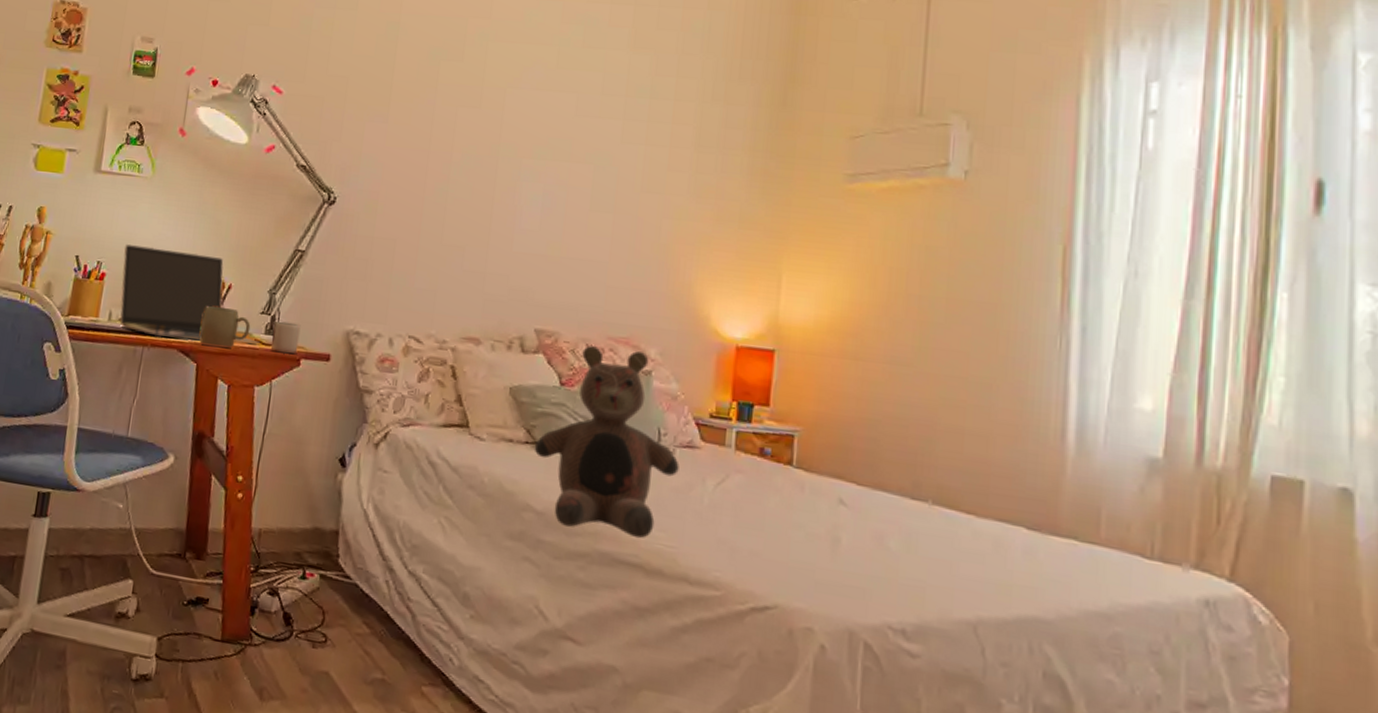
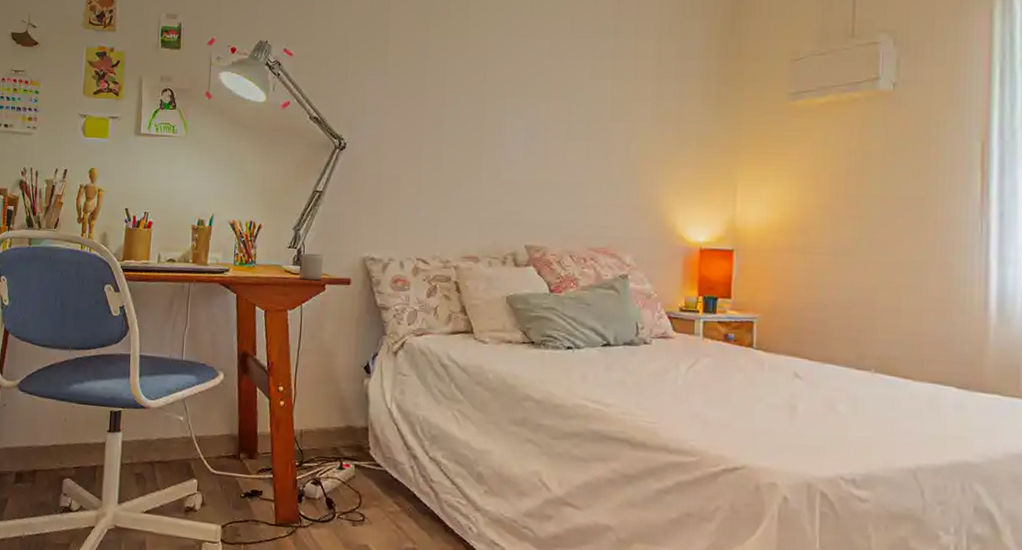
laptop: present [119,243,260,345] -> none [166,195,289,275]
mug: present [199,306,251,349] -> none [237,244,281,280]
teddy bear: present [534,345,680,539] -> none [530,257,656,418]

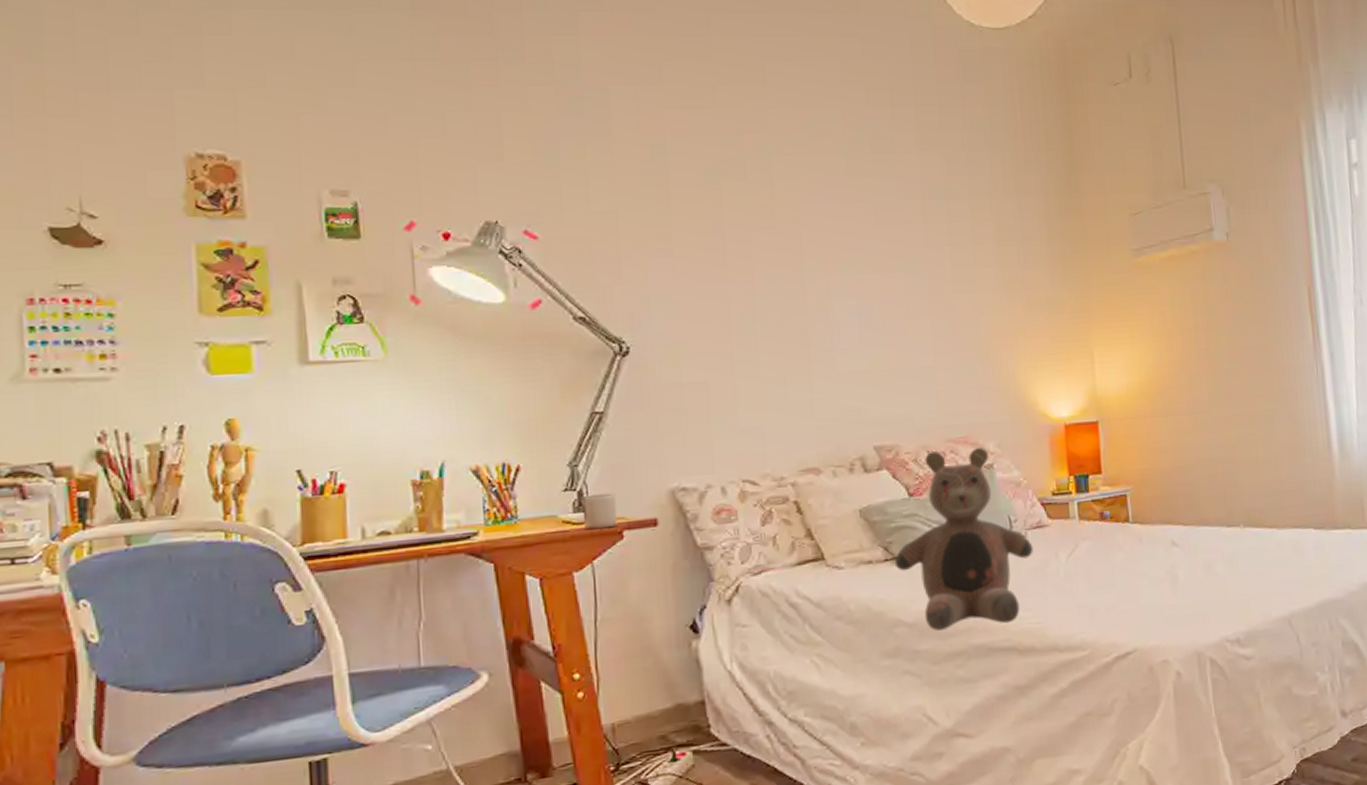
teddy bear: none [530,257,656,418] -> present [894,448,1034,631]

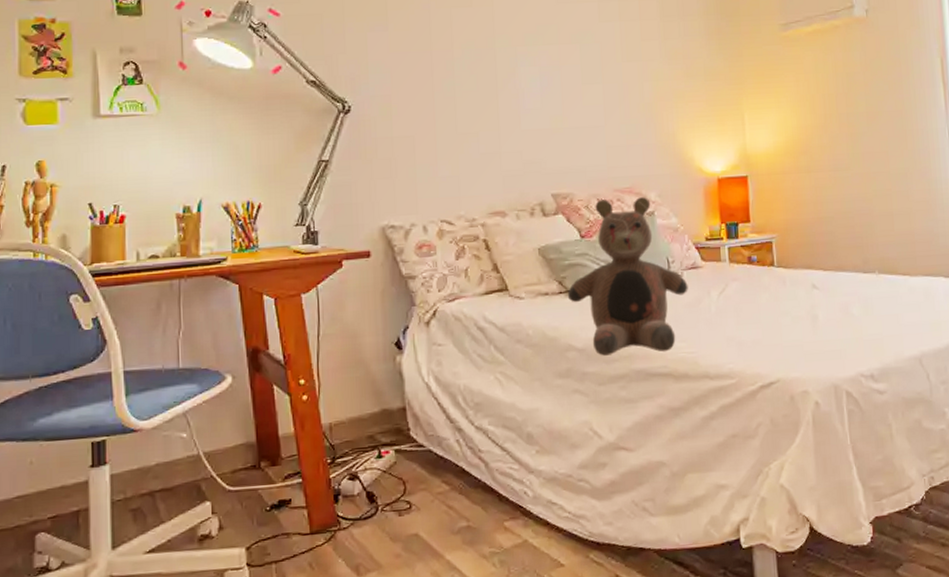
cup: present [582,492,618,530] -> none [310,228,338,259]

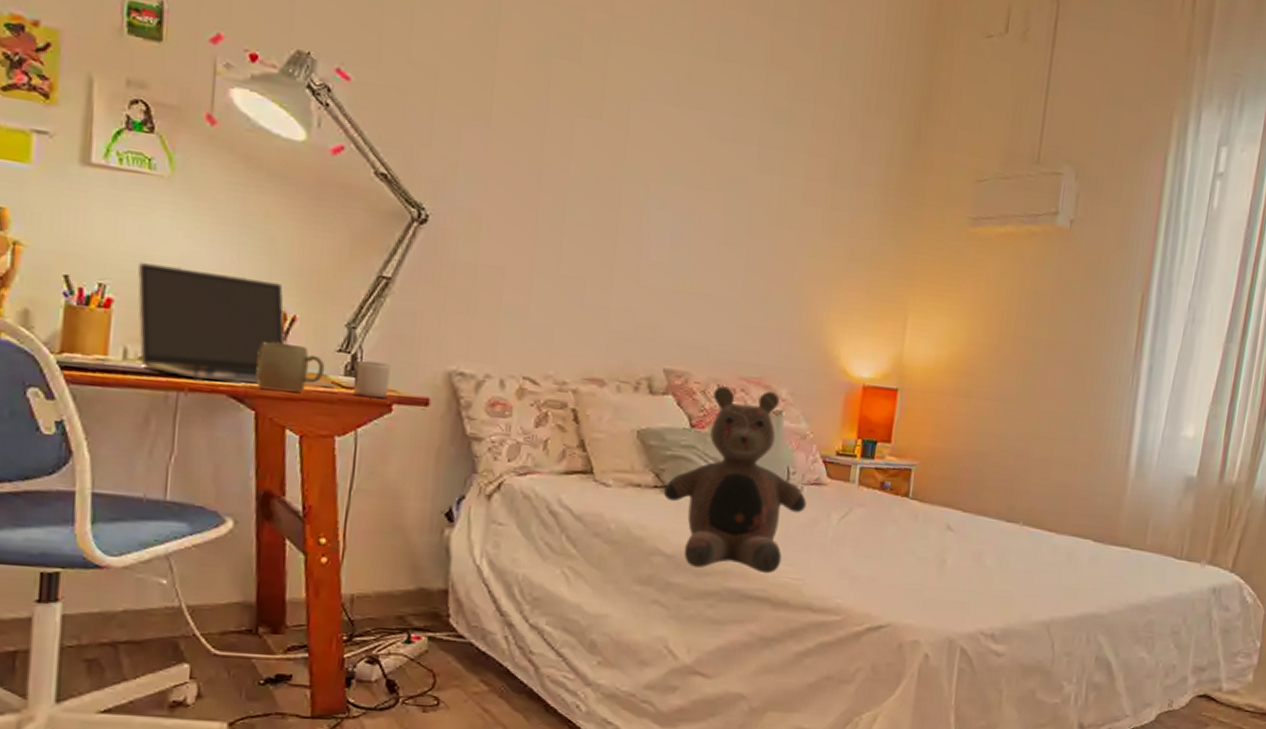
laptop: none [141,179,299,268] -> present [137,261,338,389]
mug: none [235,226,288,267] -> present [256,342,325,393]
cup: none [310,228,338,259] -> present [352,360,391,399]

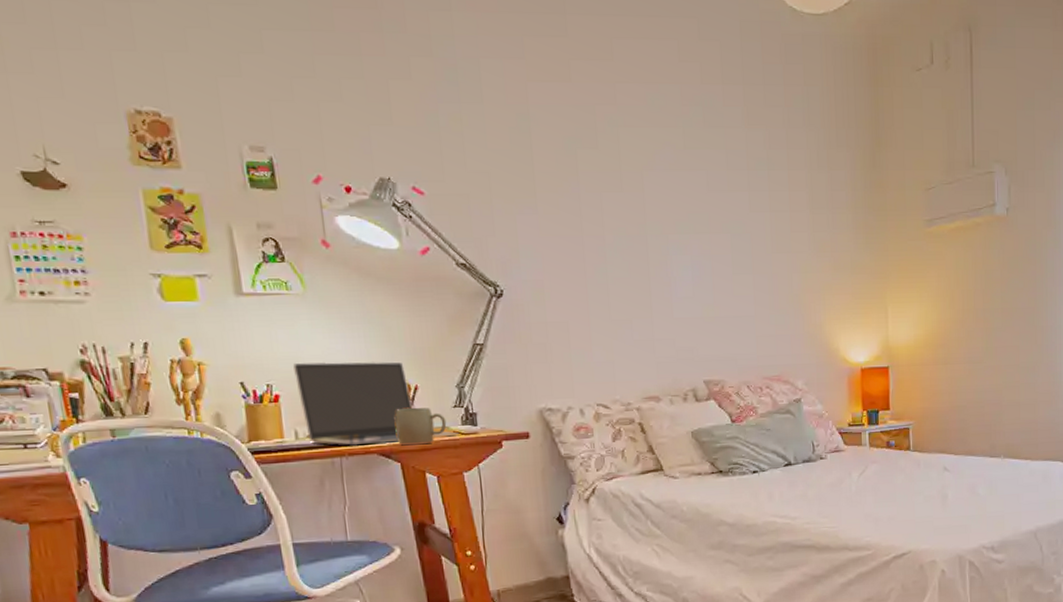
cup: present [352,360,391,399] -> none [469,410,498,440]
teddy bear: present [663,386,807,574] -> none [719,385,831,530]

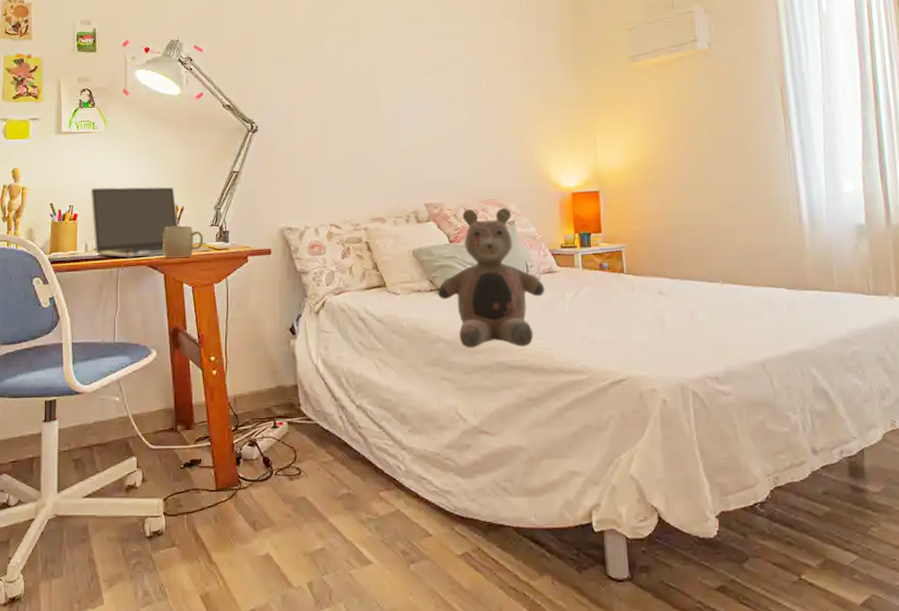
teddy bear: none [719,385,831,530] -> present [437,208,545,348]

